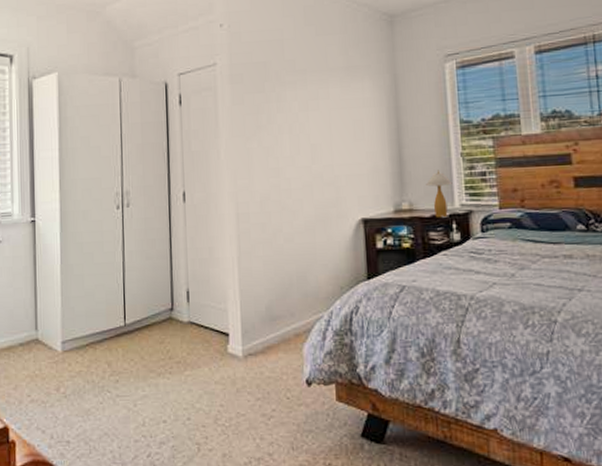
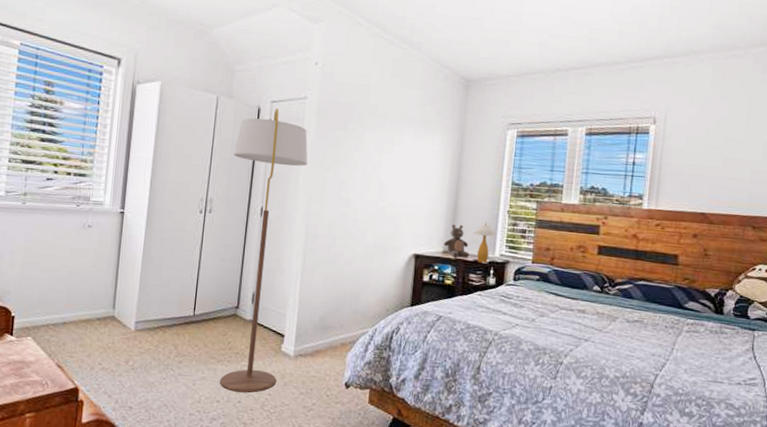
floor lamp: none [145,81,227,408] -> present [219,109,308,393]
stuffed bear: none [393,178,425,215] -> present [444,224,469,258]

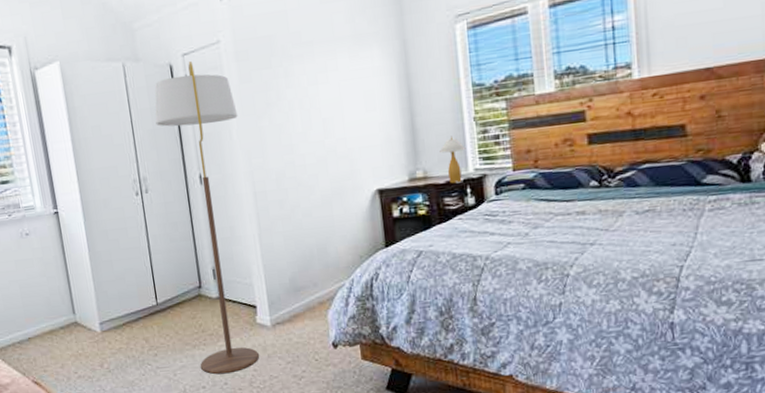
stuffed bear: present [444,224,469,258] -> none [408,145,439,183]

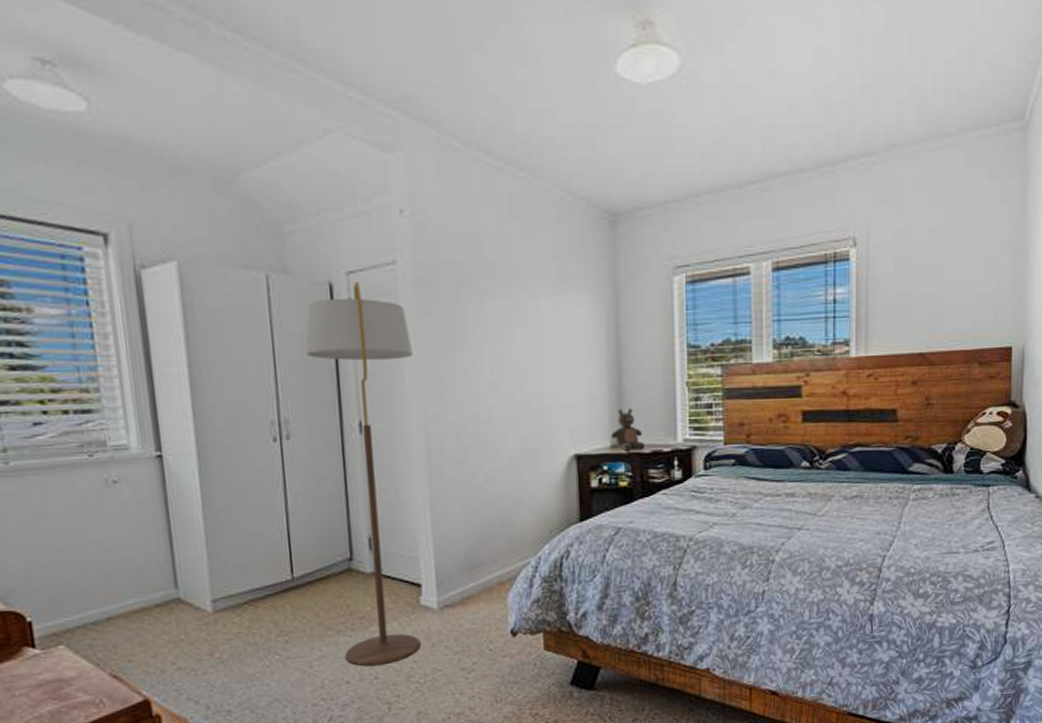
stuffed bear: none [408,145,439,183] -> present [611,409,645,451]
table lamp: present [439,135,466,184] -> none [647,400,676,454]

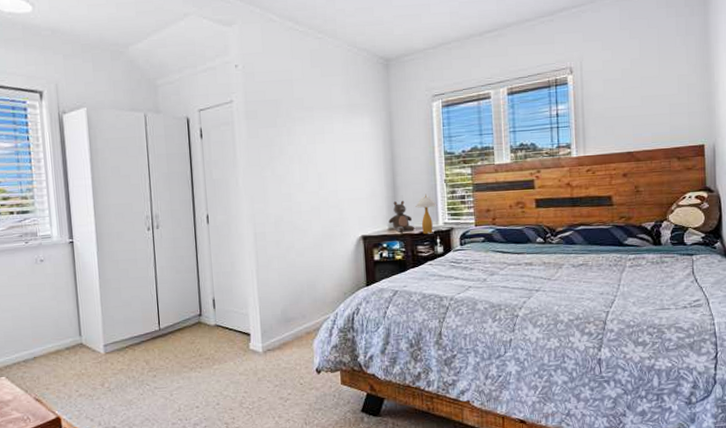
floor lamp: present [305,282,421,667] -> none [170,117,250,395]
table lamp: none [647,400,676,454] -> present [415,194,437,234]

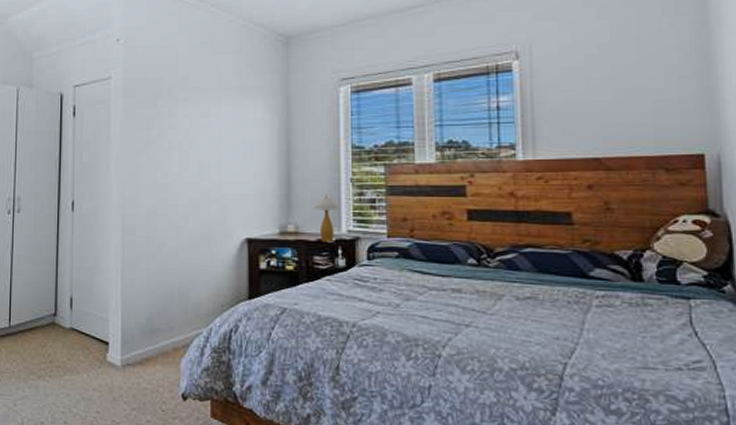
stuffed bear: present [388,201,414,233] -> none [279,200,311,238]

